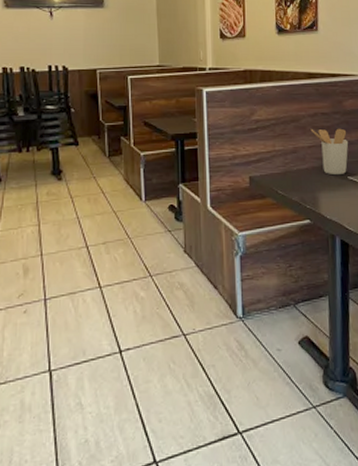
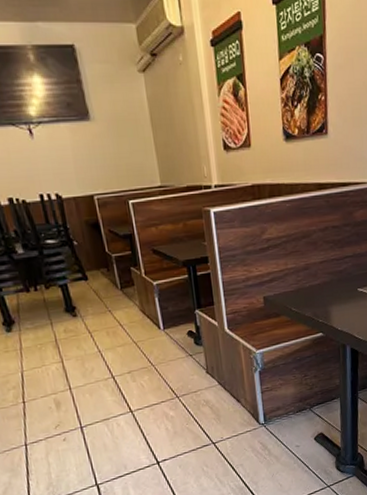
utensil holder: present [310,128,349,174] -> none [321,241,359,288]

